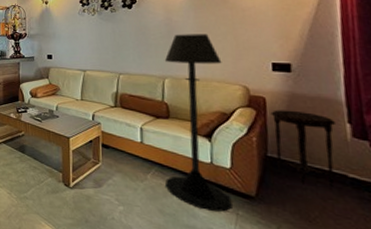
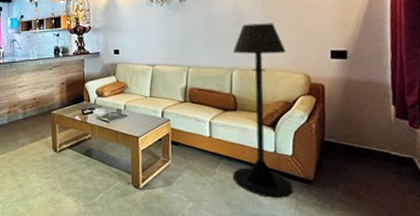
side table: present [270,110,337,188] -> none [328,95,383,166]

